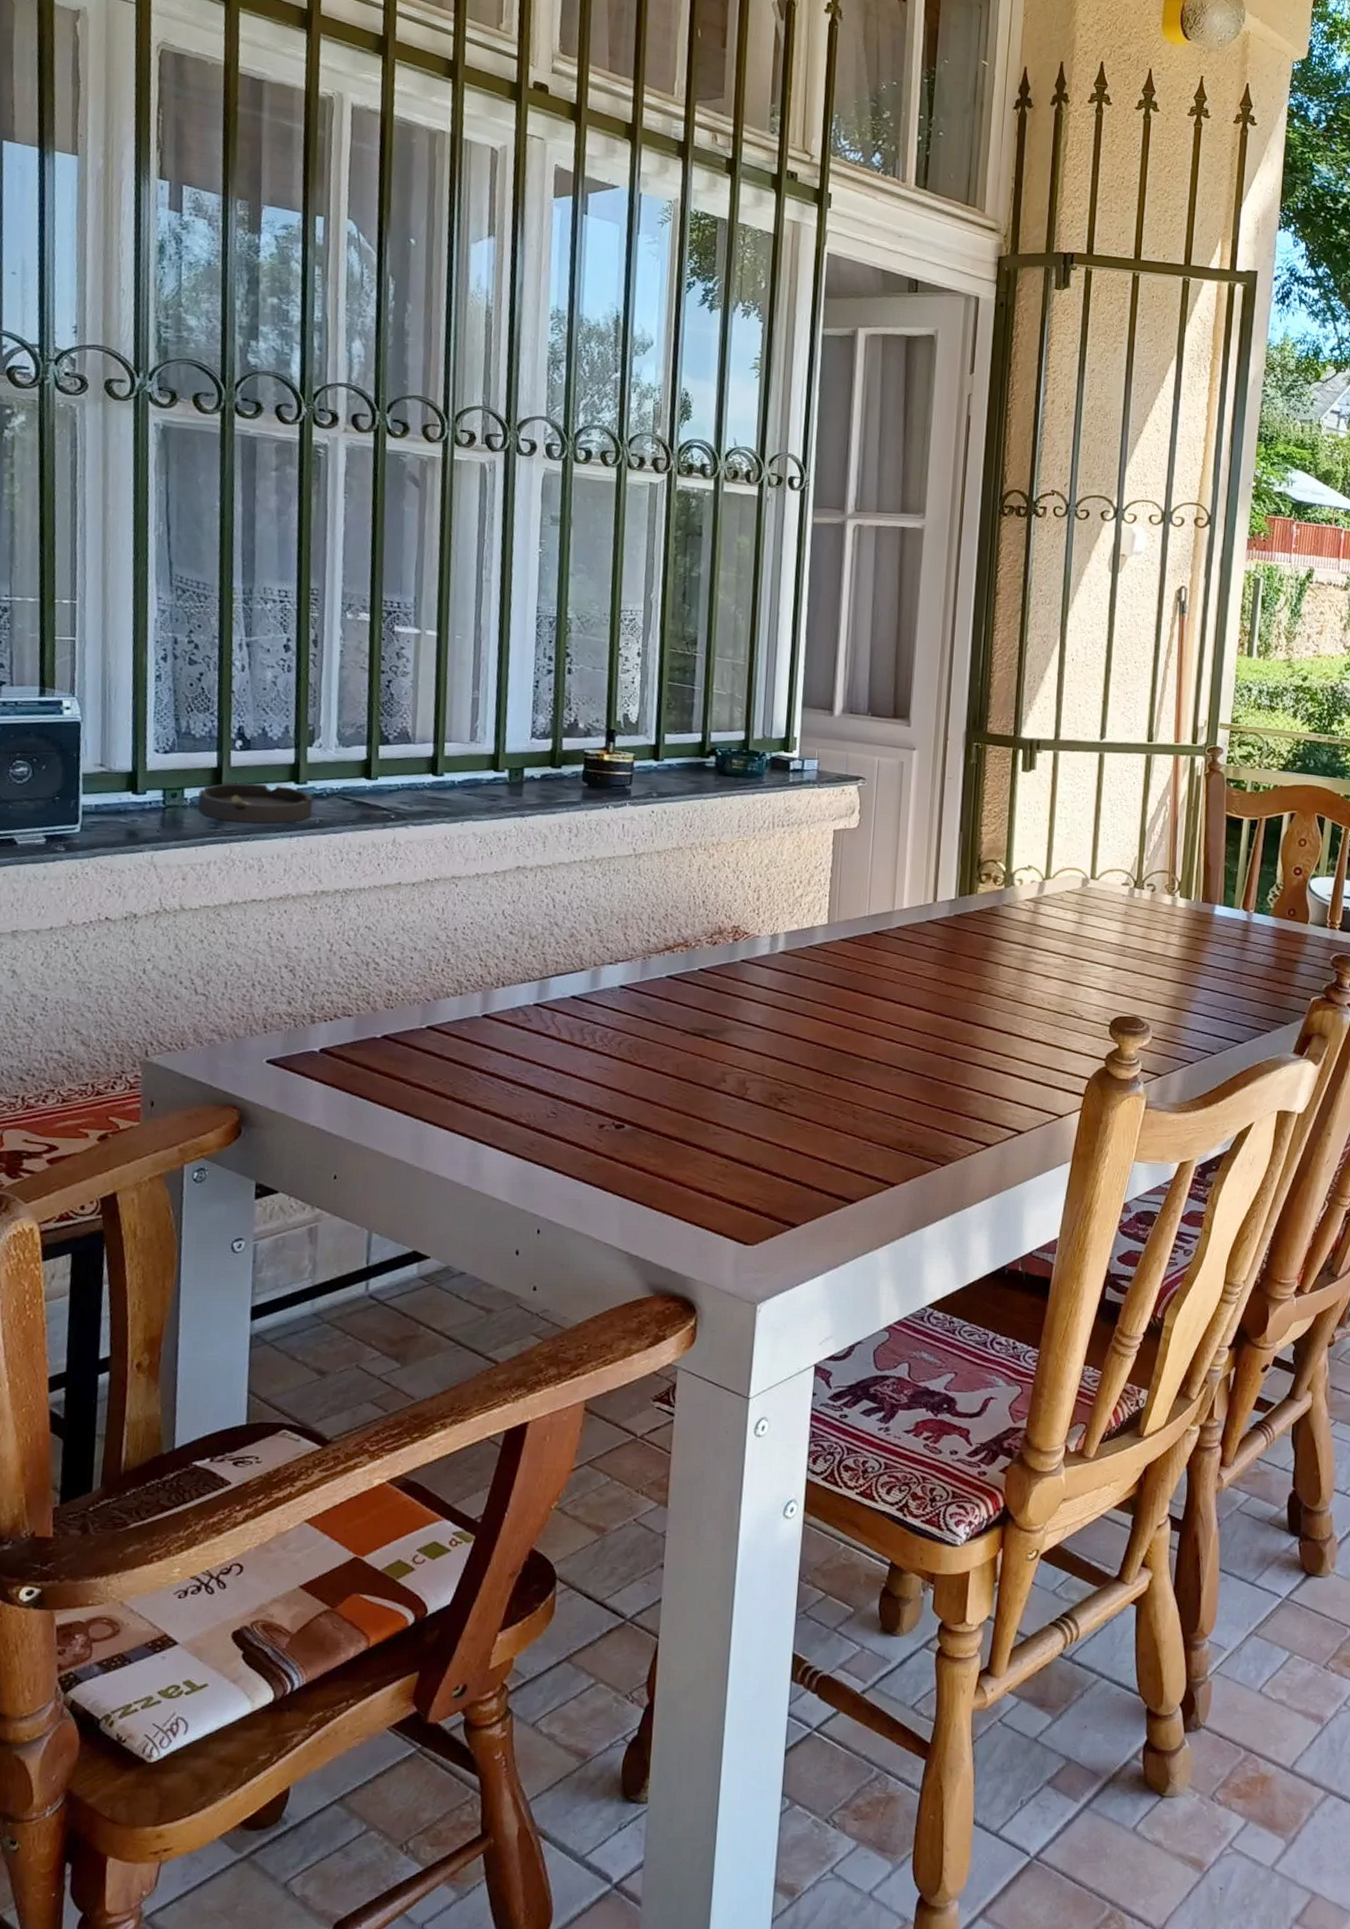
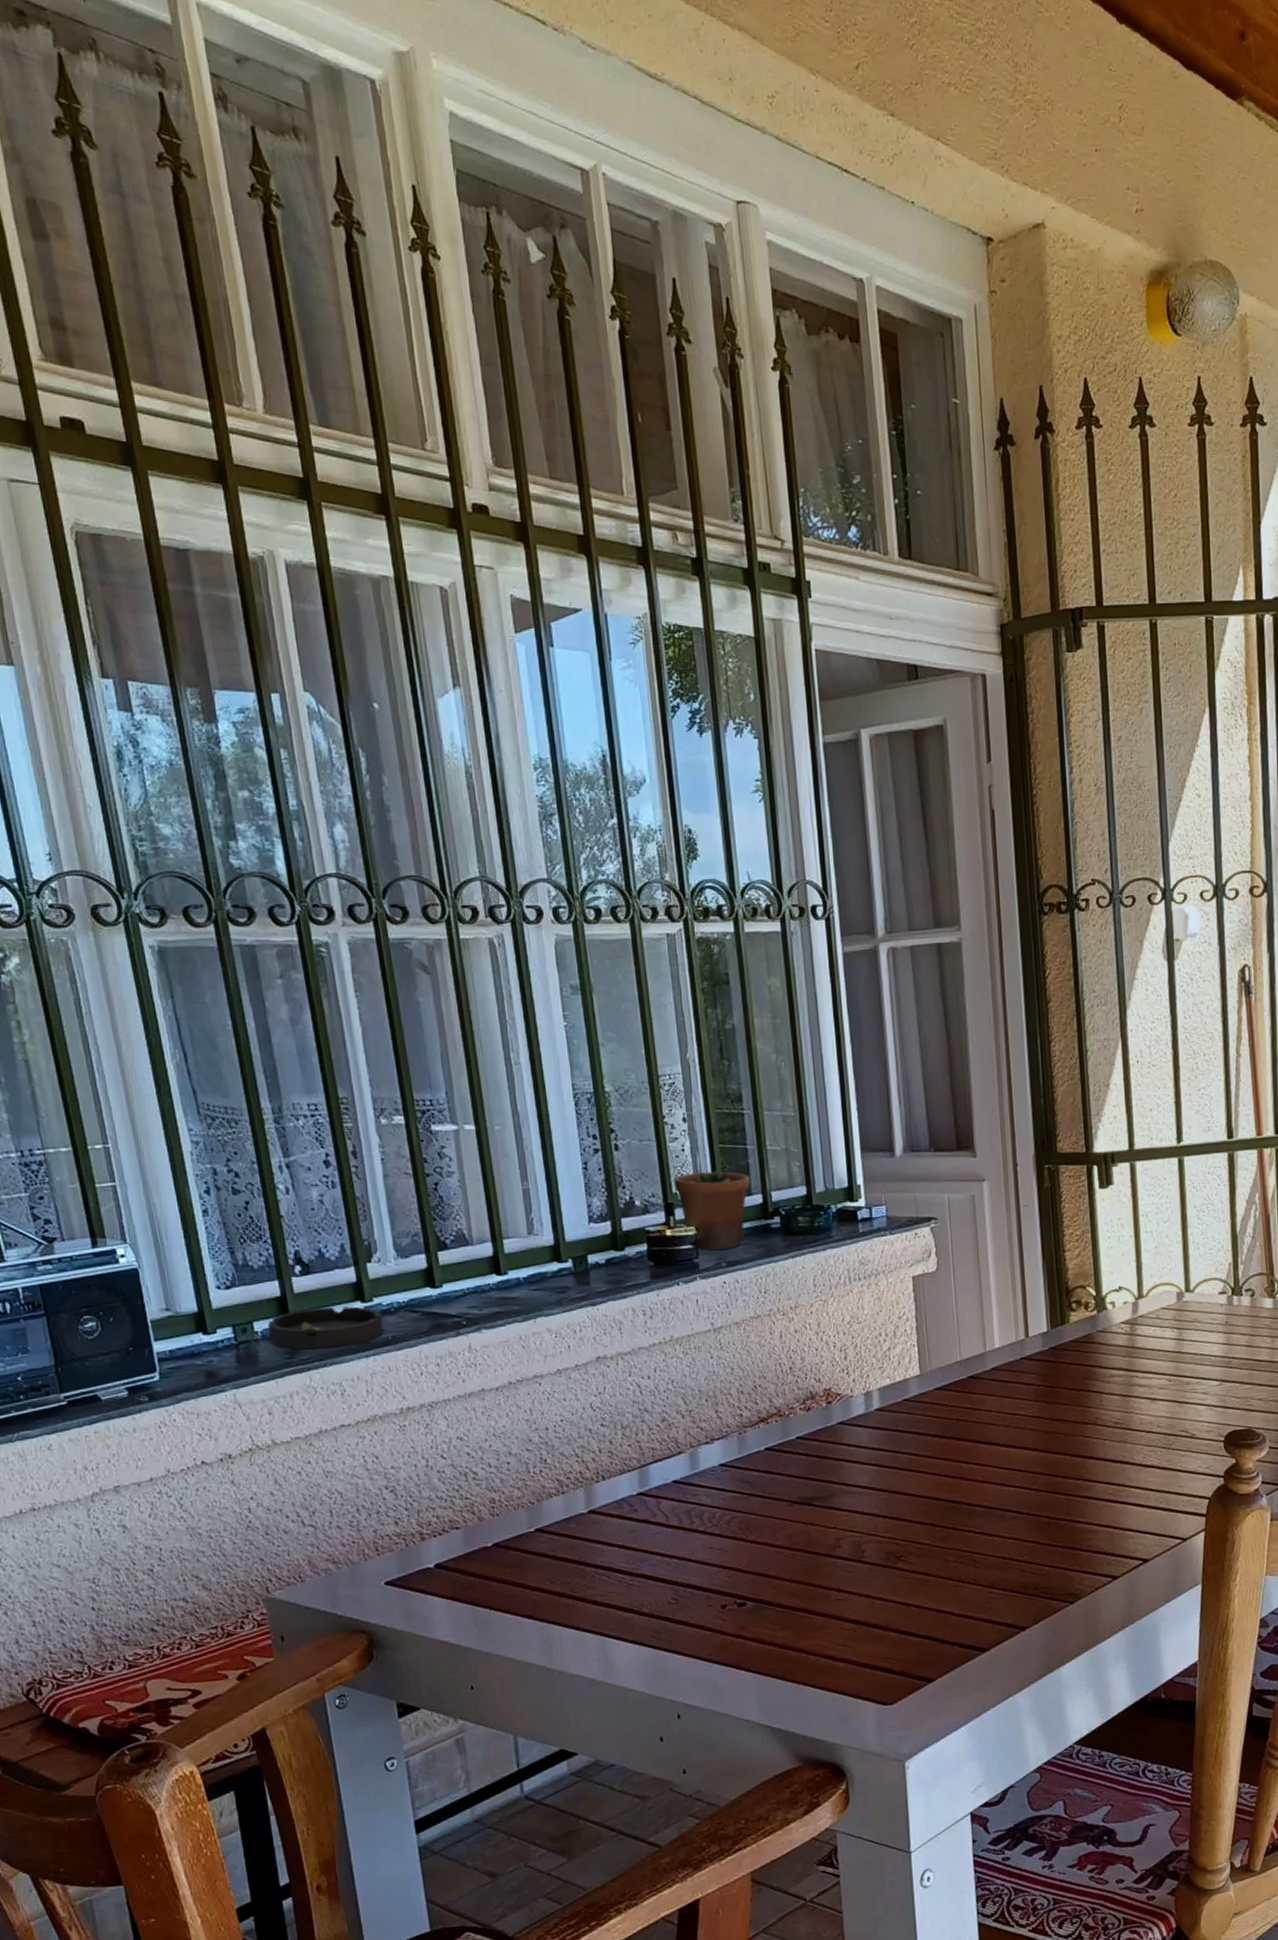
planter: none [619,704,692,781] -> present [673,1169,750,1250]

